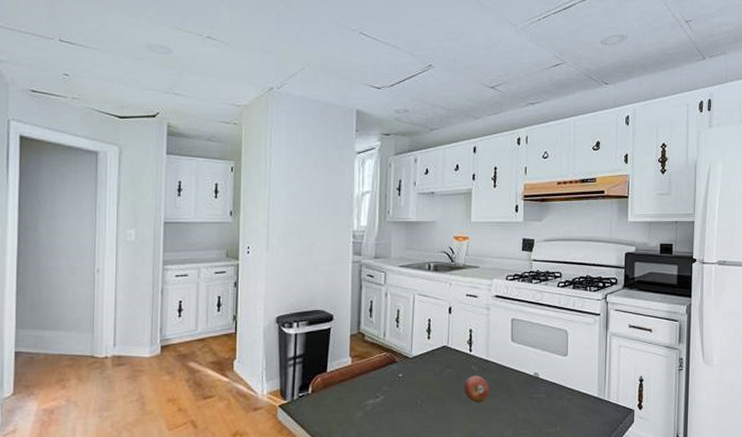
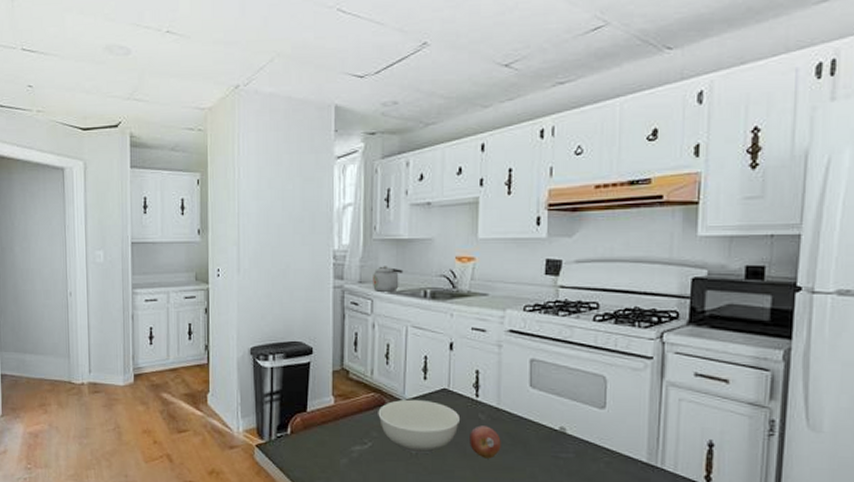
kettle: none [386,244,412,266] -> present [373,266,404,292]
bowl: none [389,356,458,402] -> present [378,399,461,453]

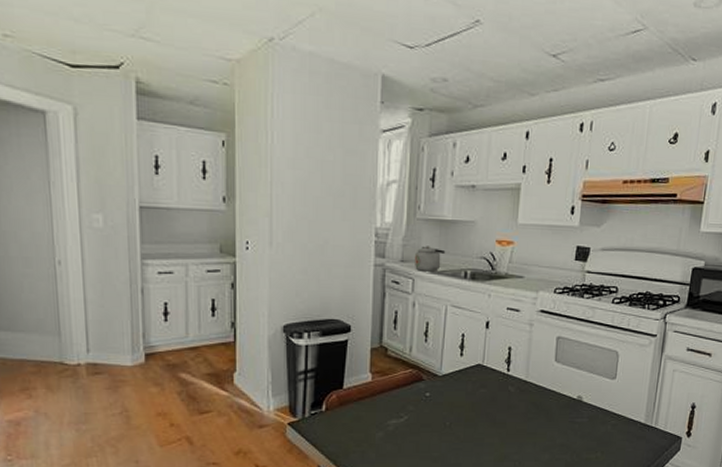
bowl: present [378,399,461,453] -> none [415,374,493,424]
fruit: present [470,425,501,459] -> none [499,397,527,426]

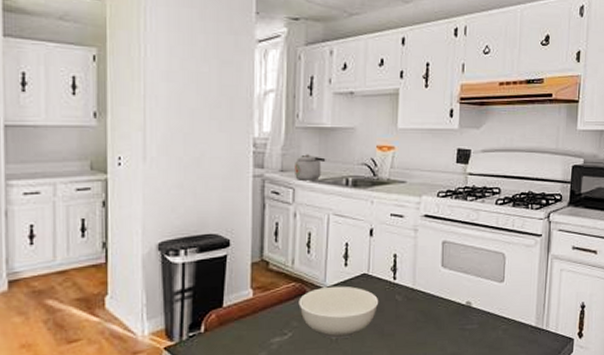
bowl: none [415,374,493,424] -> present [298,286,379,339]

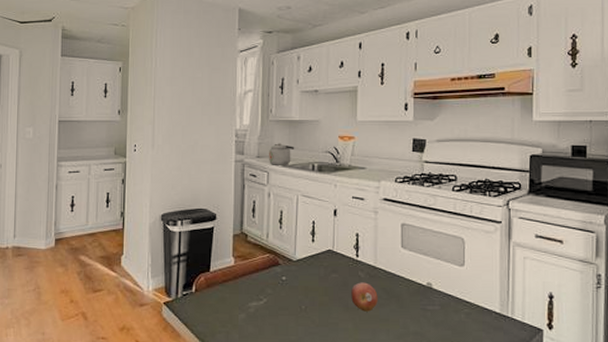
bowl: present [298,286,379,339] -> none [272,259,344,308]
fruit: none [387,306,415,337] -> present [351,282,378,312]

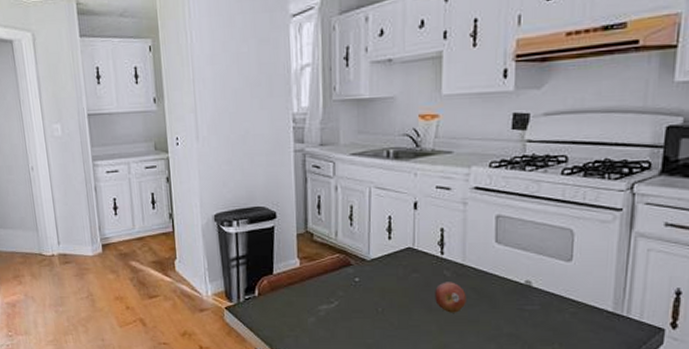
kettle: present [269,143,295,165] -> none [334,127,365,154]

